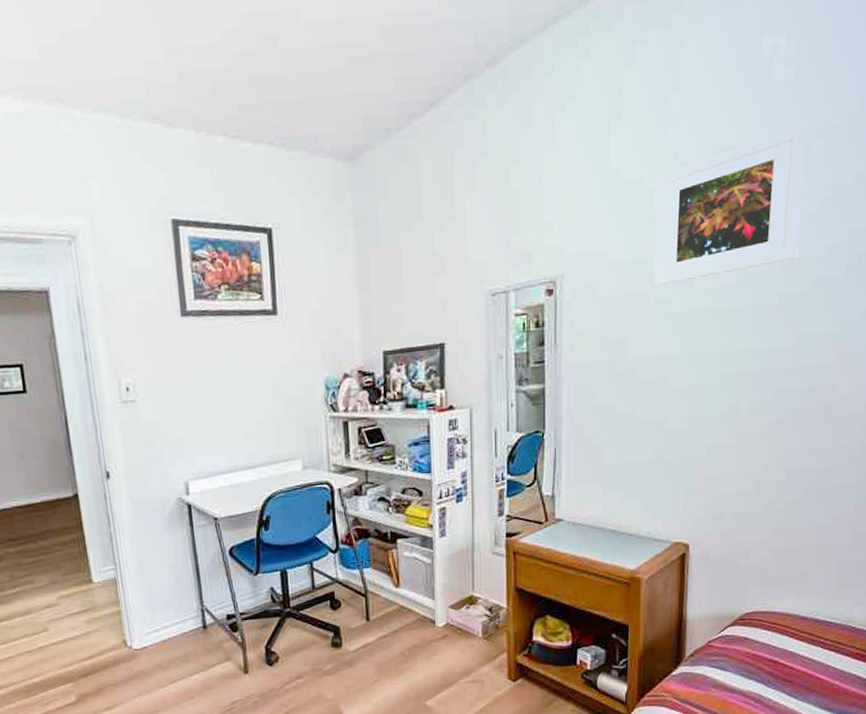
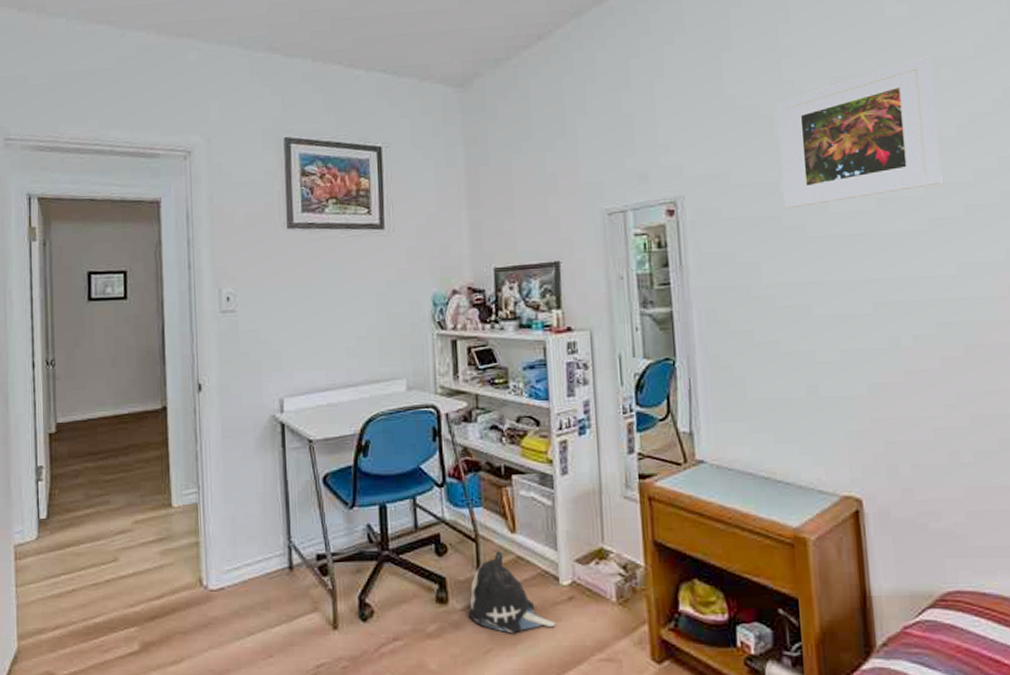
plush toy: none [359,603,432,667] -> present [468,551,556,634]

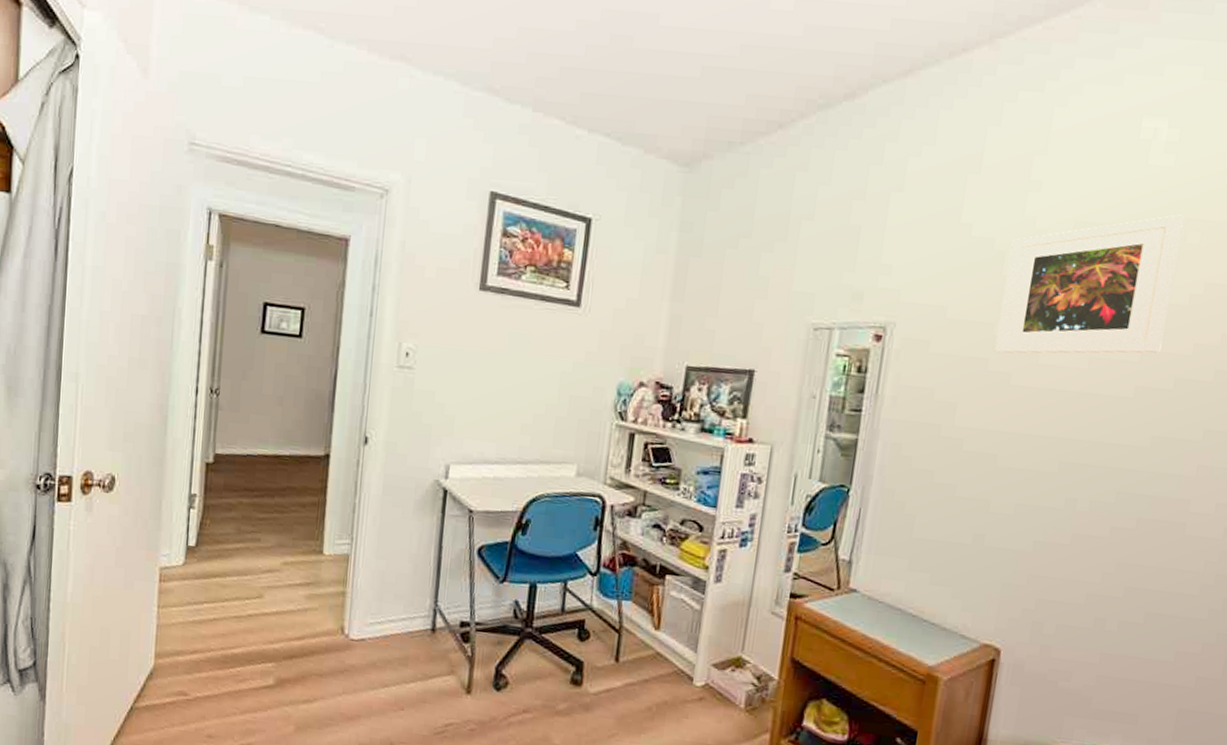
plush toy: present [468,551,556,634] -> none [599,645,683,723]

